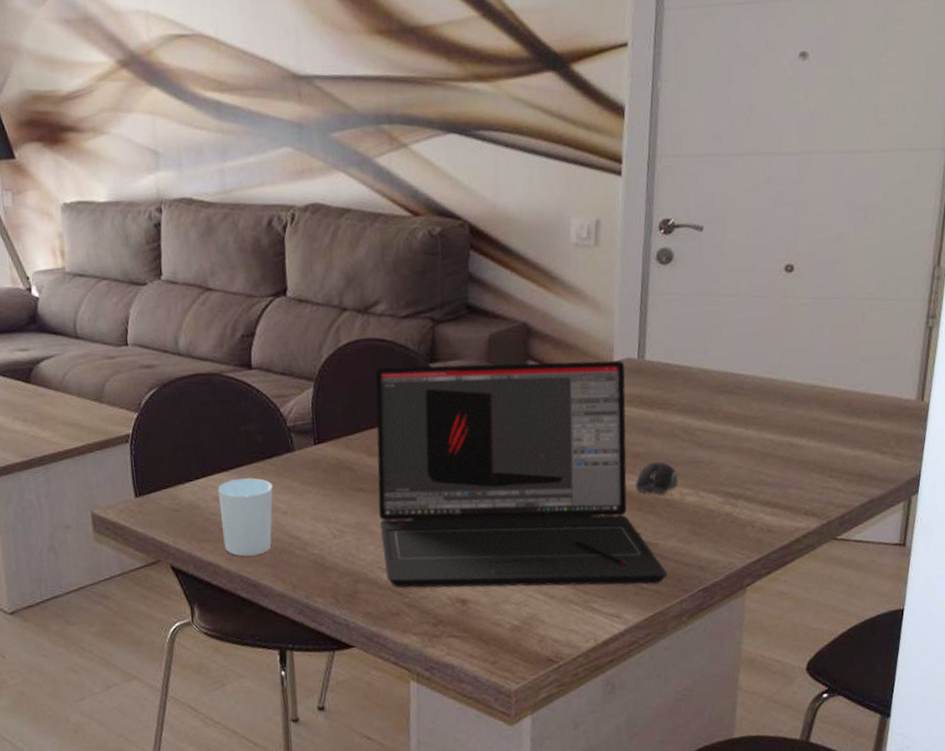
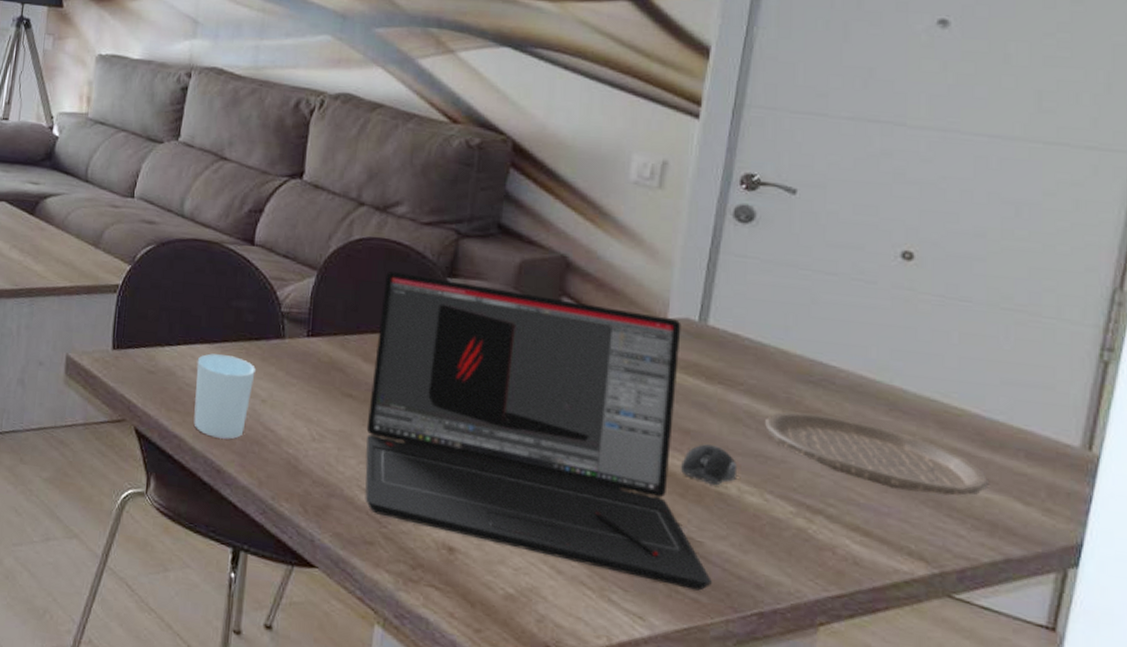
plate: none [695,416,856,465] -> present [765,411,988,497]

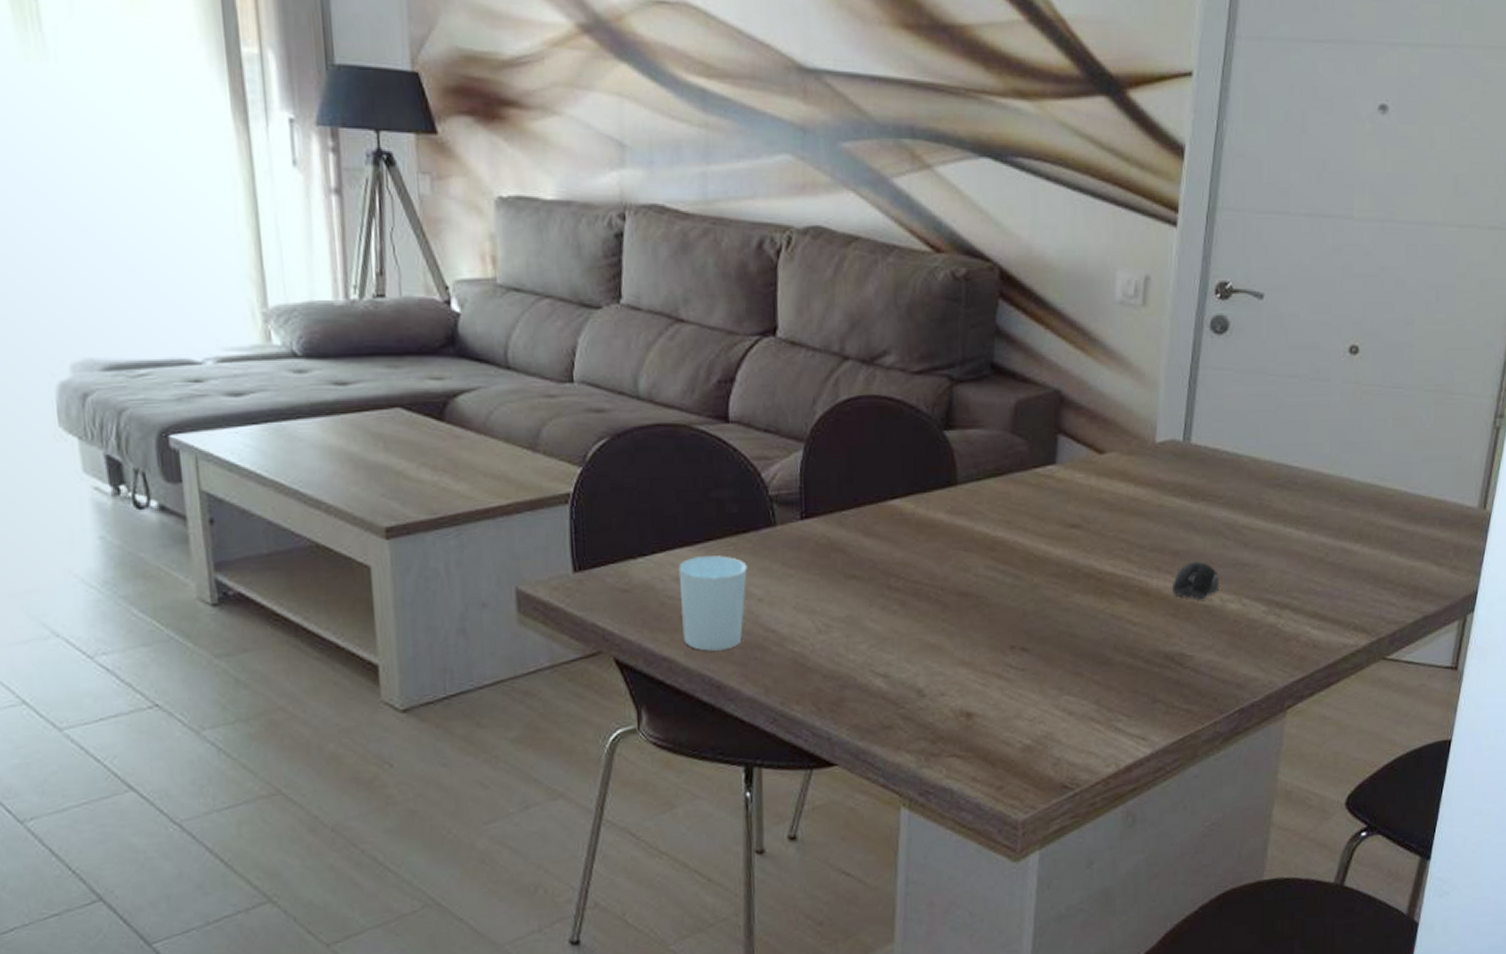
laptop: present [365,272,712,591] -> none [874,432,1201,702]
plate: present [765,411,988,497] -> none [1242,514,1413,573]

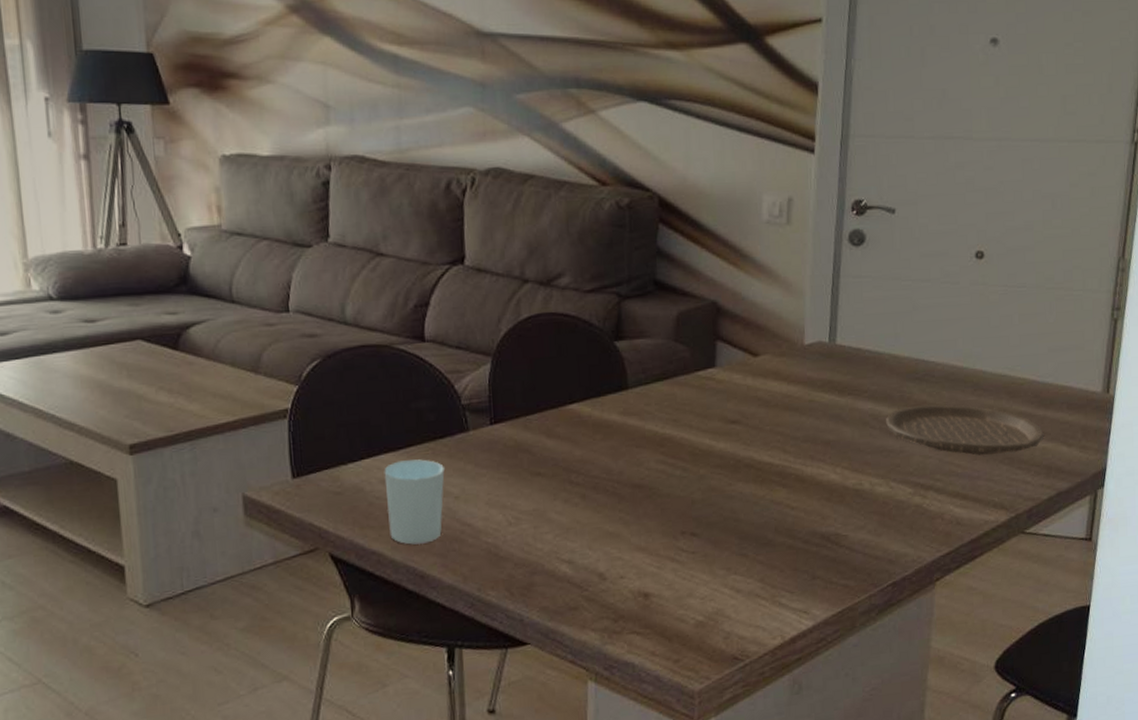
computer mouse: present [1171,561,1220,600] -> none [824,450,869,485]
plate: none [1242,514,1413,573] -> present [886,404,1044,455]

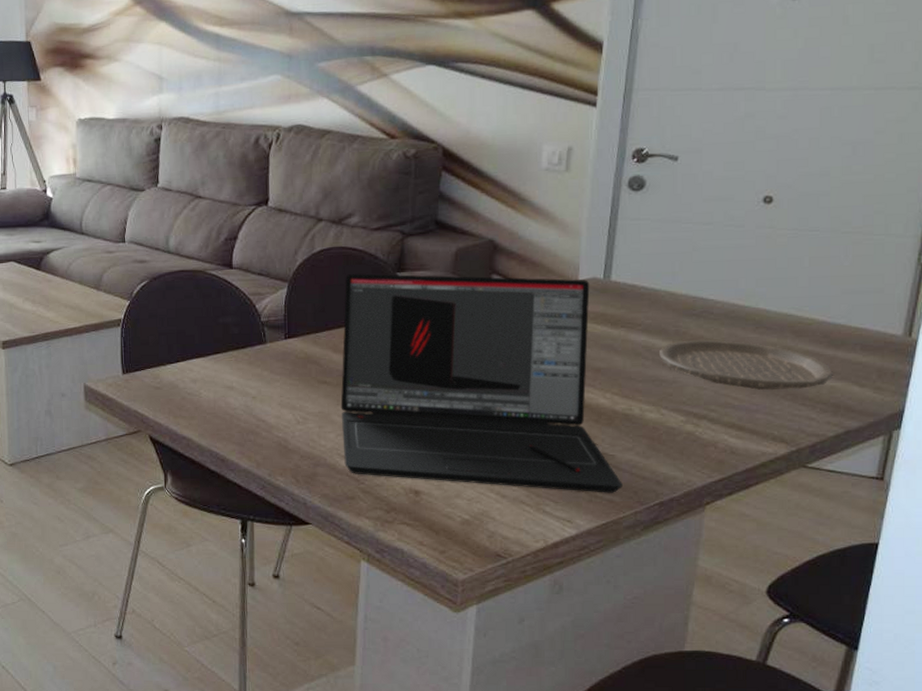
cup: present [384,459,445,545] -> none [195,364,245,434]
laptop: none [557,343,856,581] -> present [340,274,623,493]

